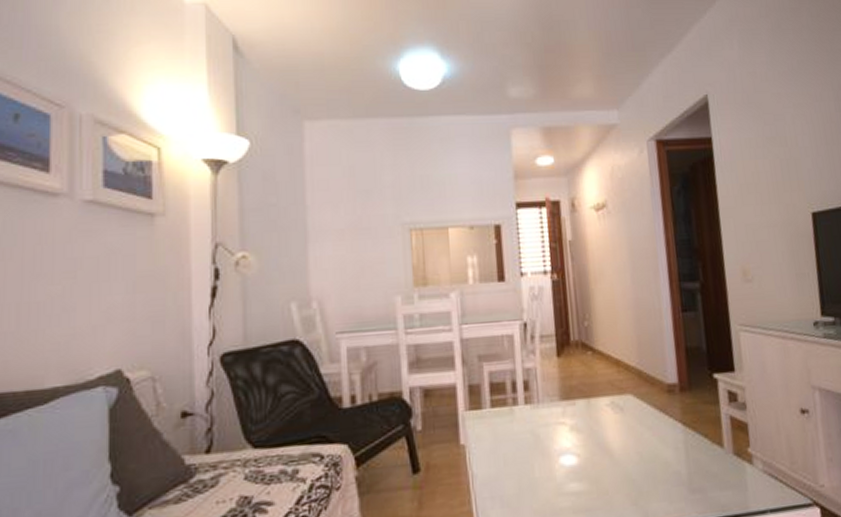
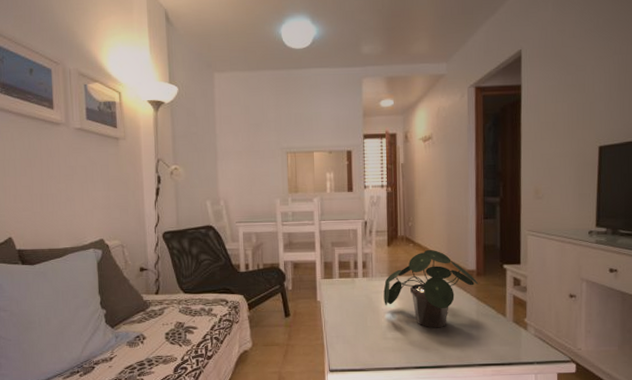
potted plant: none [555,357,684,473] -> present [383,249,479,328]

